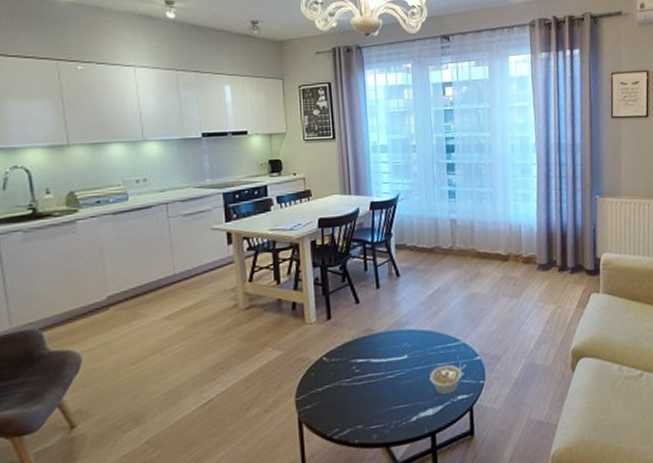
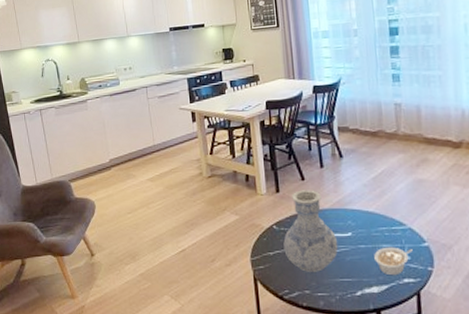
vase: none [334,313,394,405] -> present [283,190,339,272]

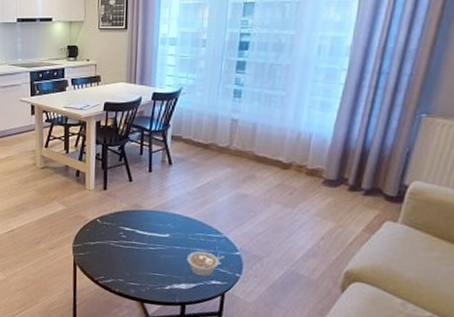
vase: present [283,190,339,272] -> none [104,190,156,265]

